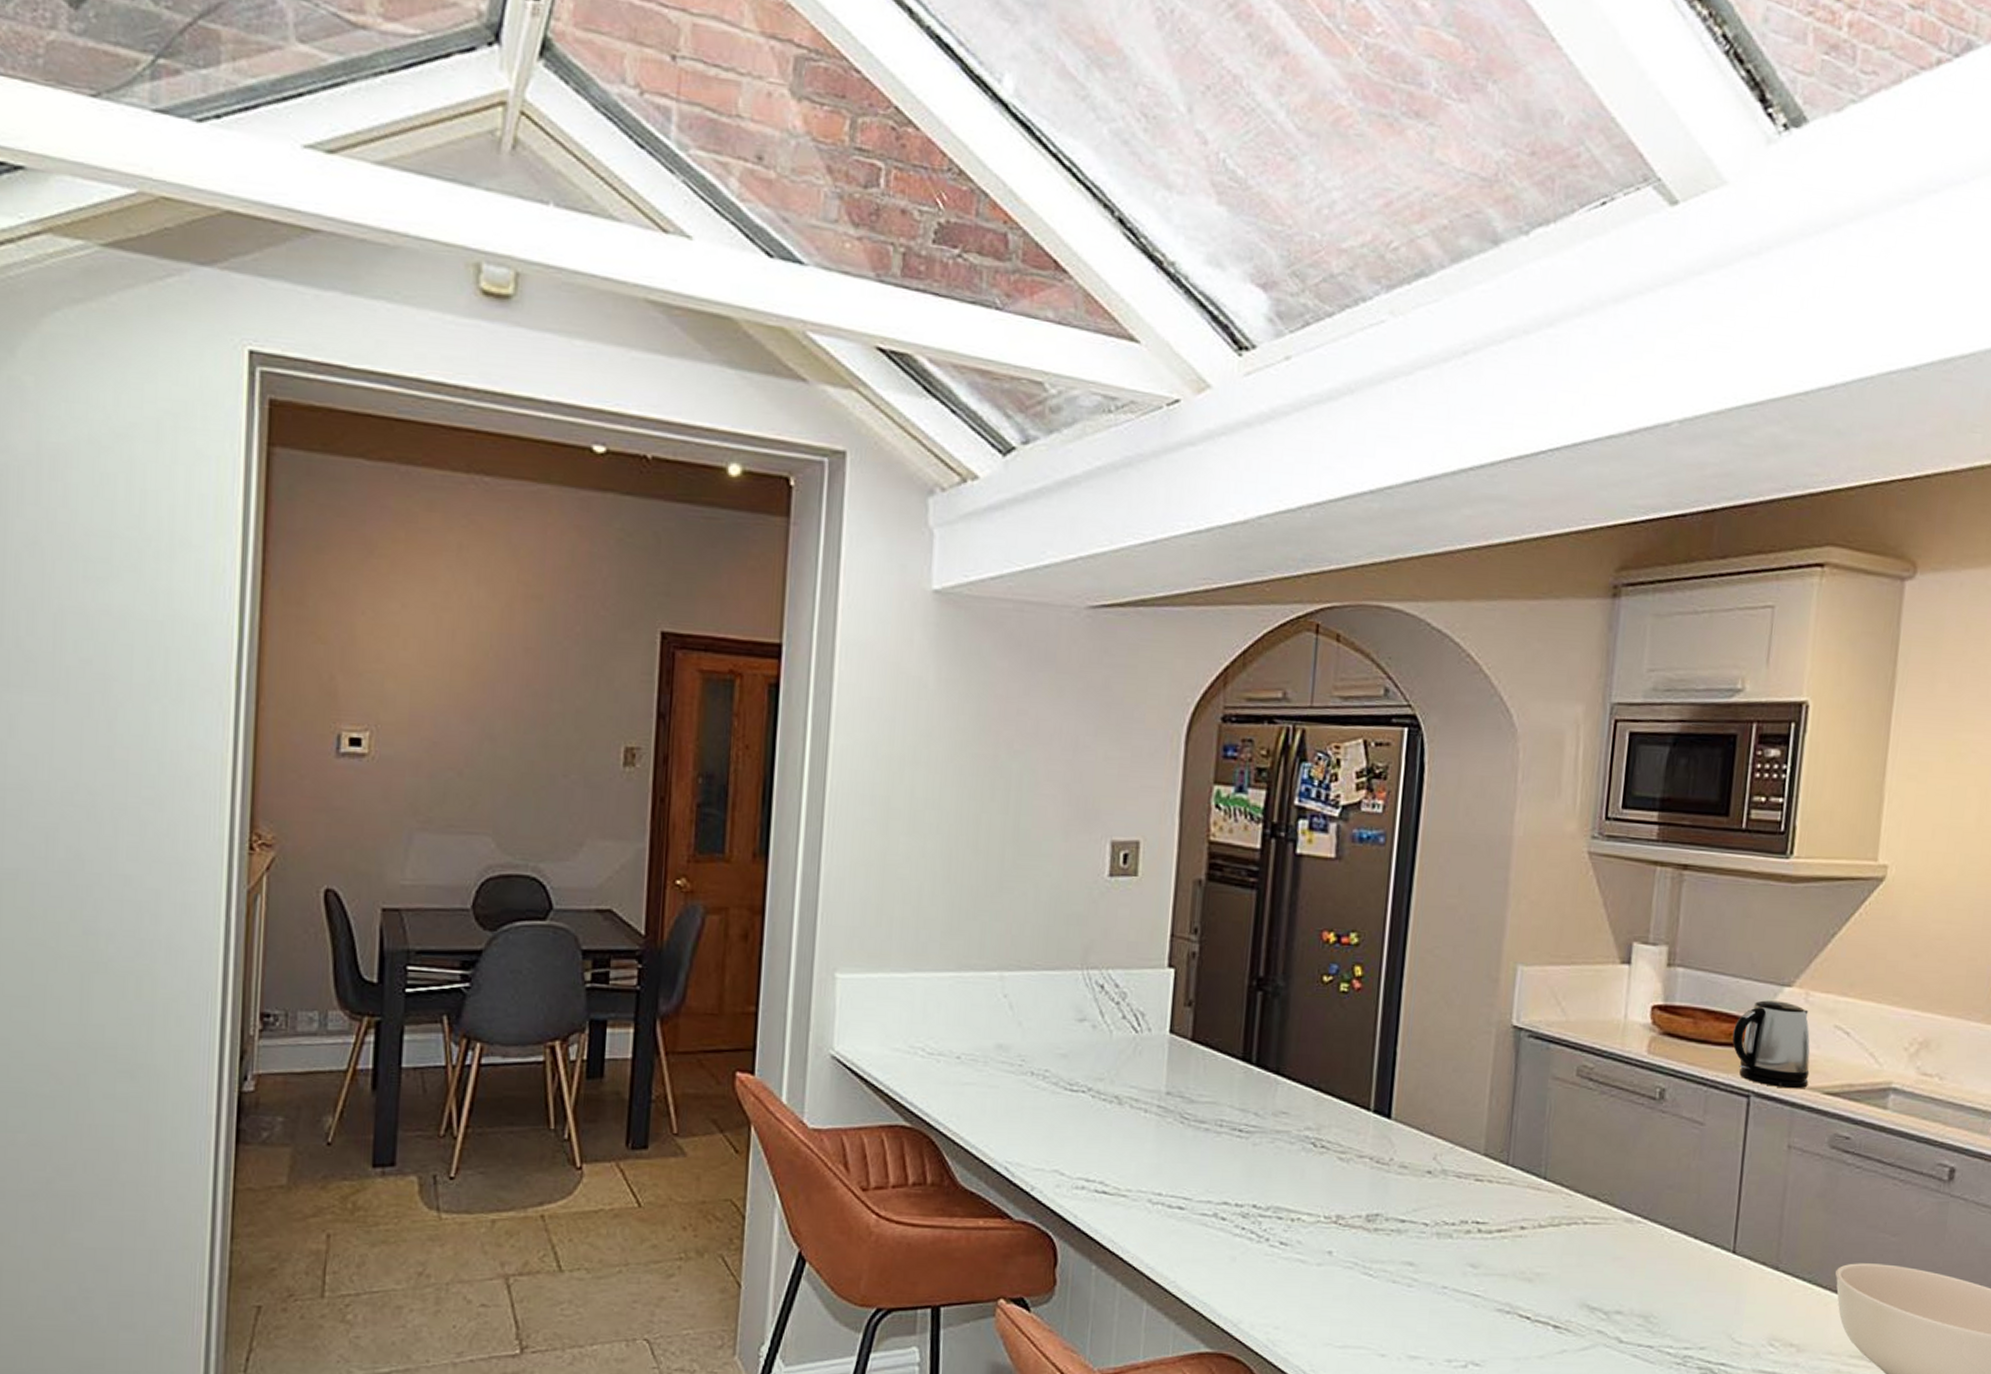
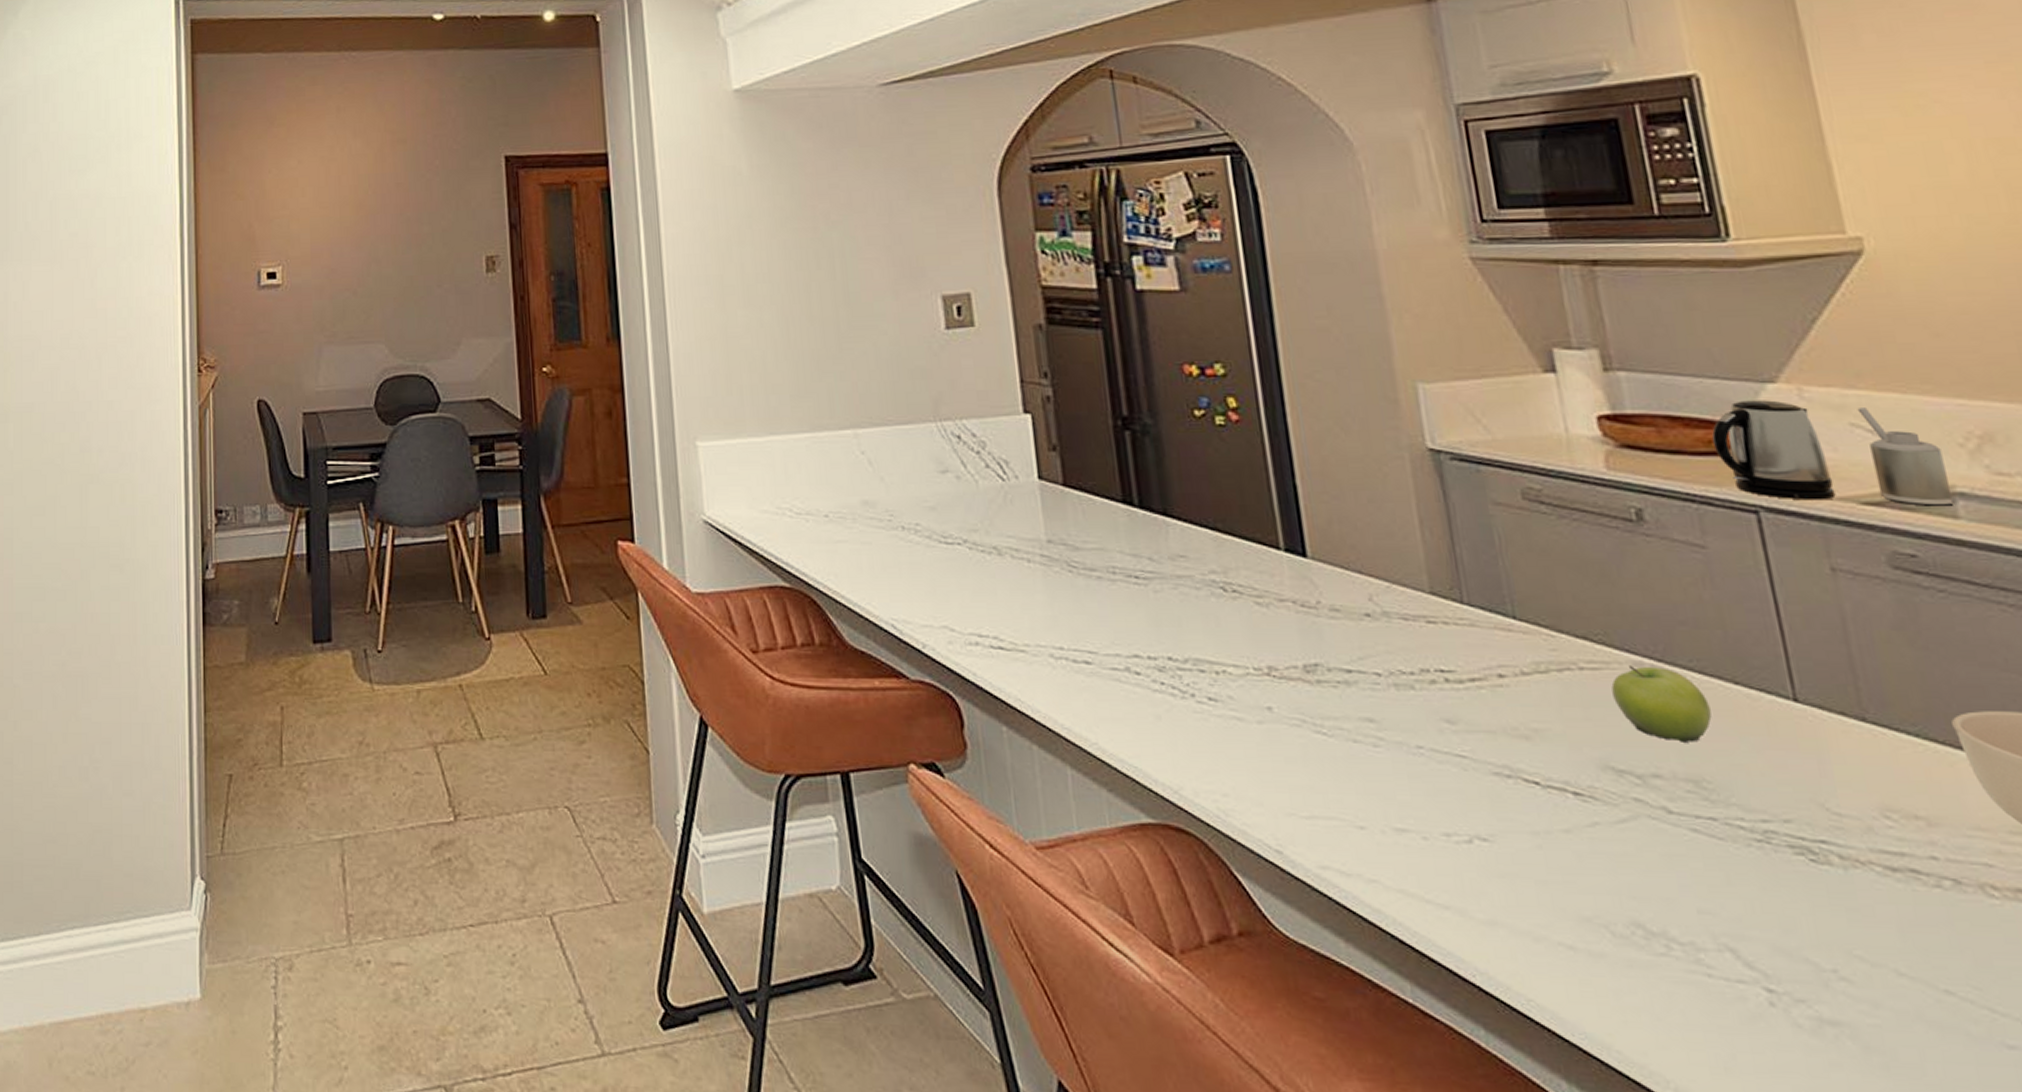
fruit: none [1603,1221,1672,1285] -> present [1611,665,1712,742]
soap dispenser: none [1839,1013,1891,1099] -> present [1857,408,1954,506]

